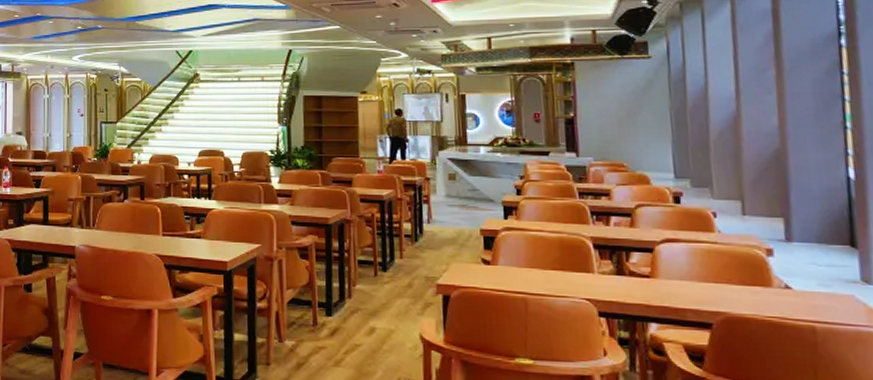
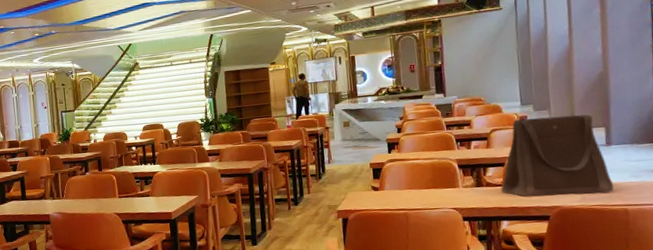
tote bag: none [648,195,797,303] -> present [501,114,615,197]

